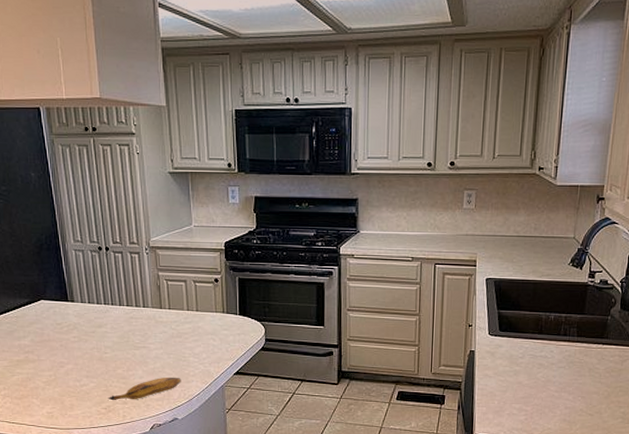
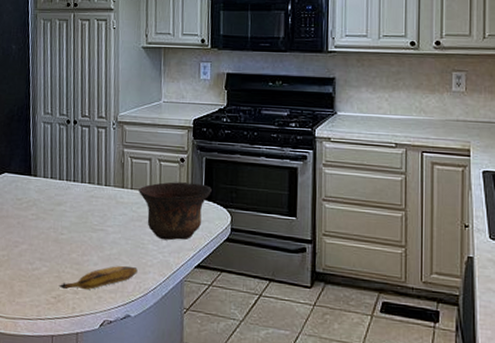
bowl: none [176,300,246,353] -> present [139,182,212,241]

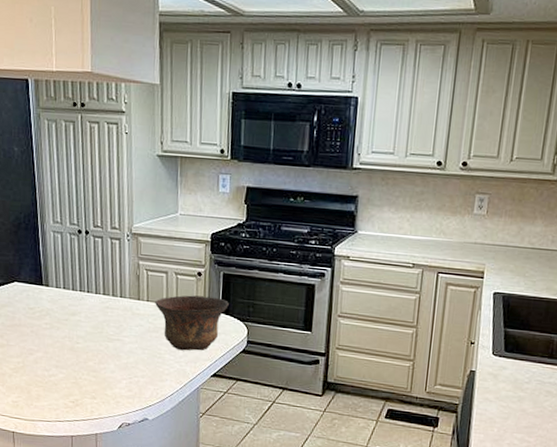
banana: present [58,265,138,290] -> none [76,373,155,395]

